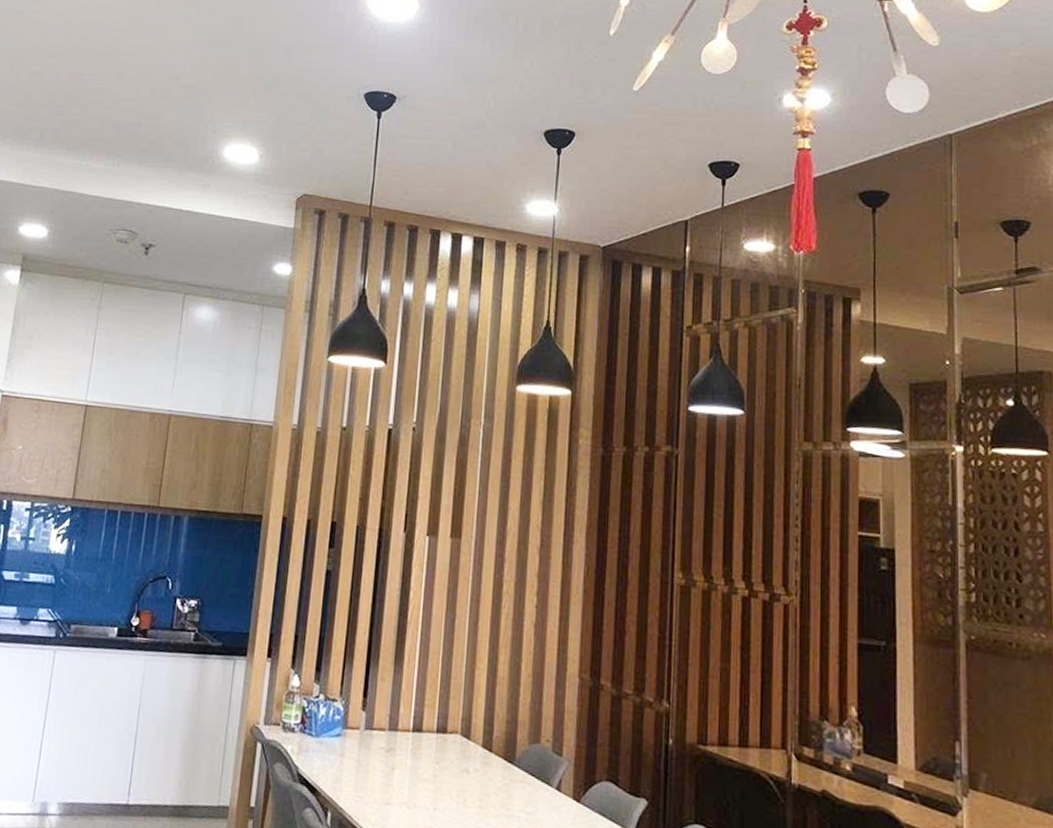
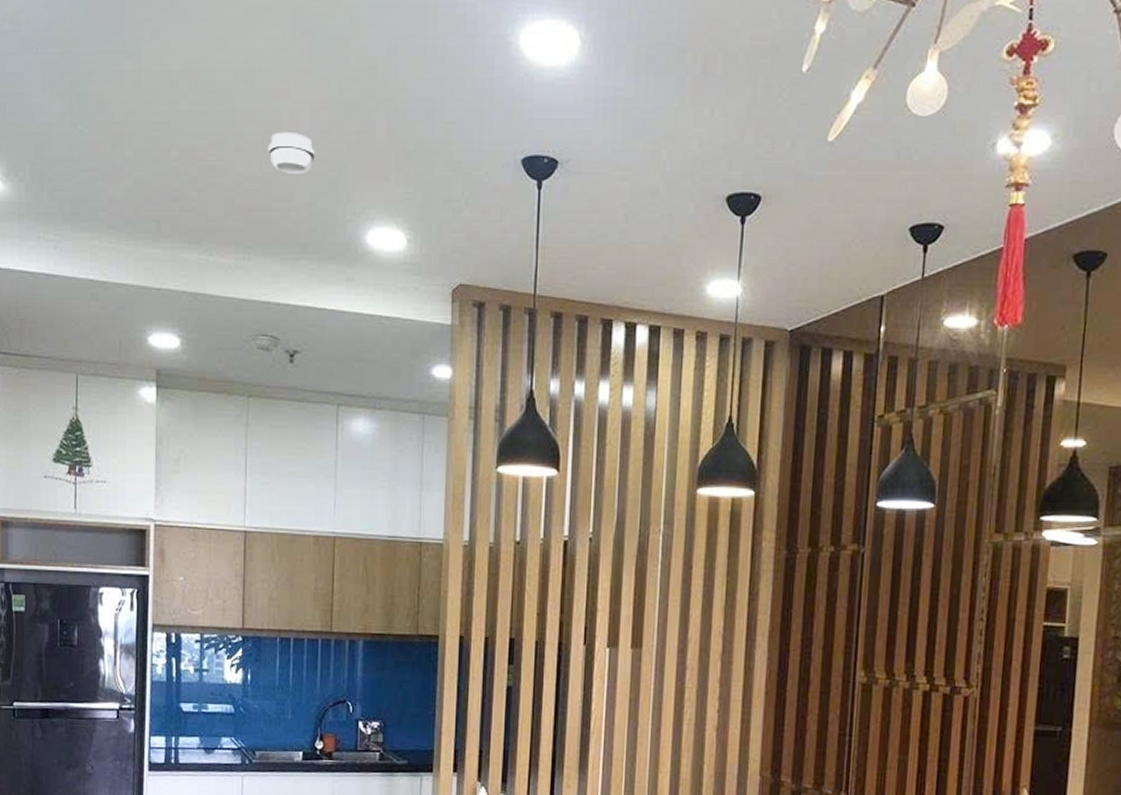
smoke detector: none [144,63,185,97] -> present [268,131,315,174]

